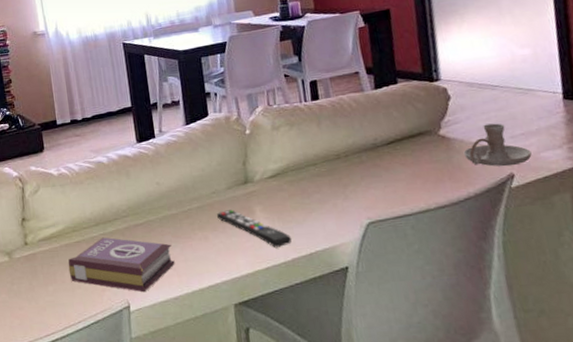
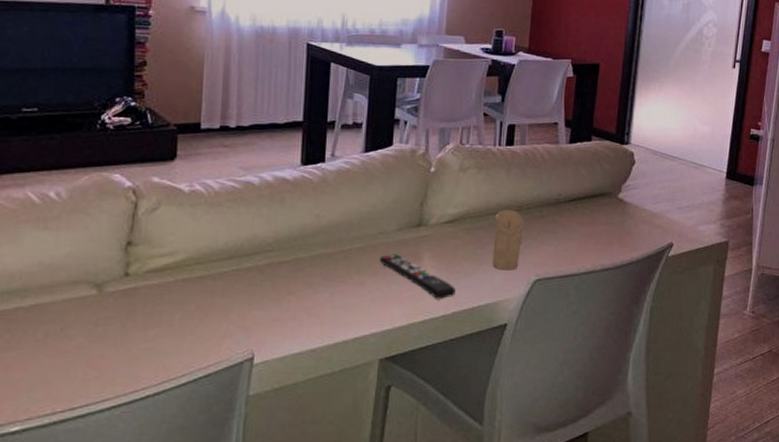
book: present [68,237,175,293] -> none [180,273,320,343]
candle: none [315,159,349,217] -> present [492,209,525,271]
candle holder: present [463,123,532,167] -> none [635,193,691,236]

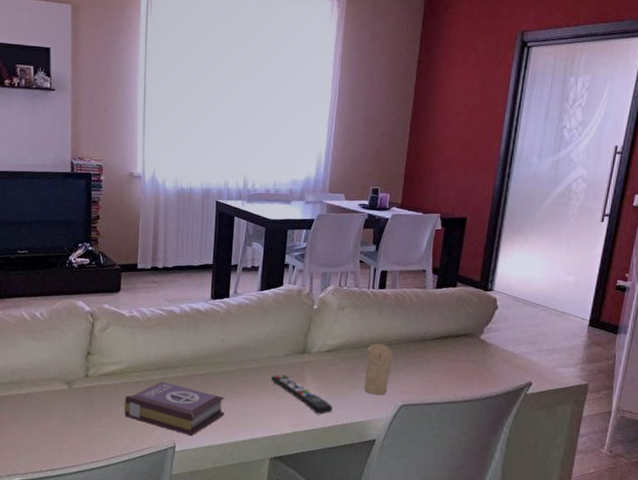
book: none [180,273,320,343] -> present [124,381,225,437]

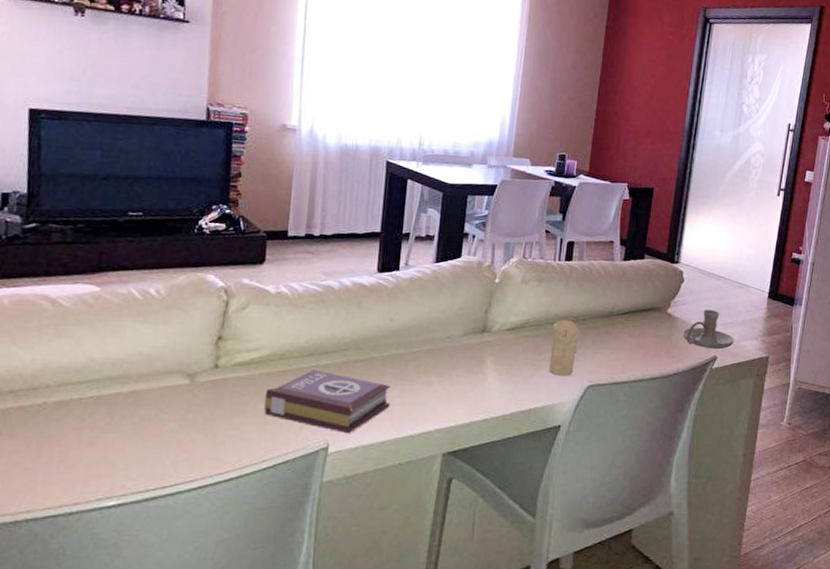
remote control: present [270,374,334,415] -> none [445,357,516,401]
candle holder: none [496,336,551,376] -> present [682,309,734,350]

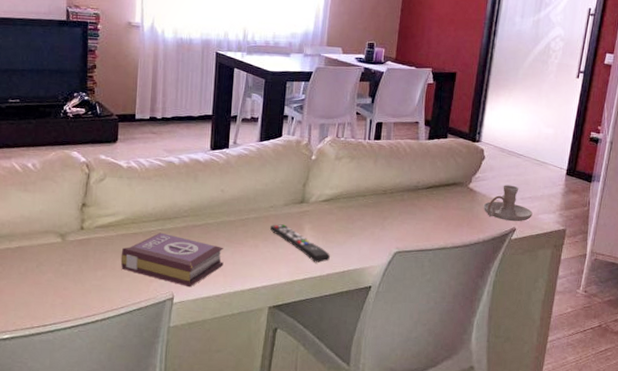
remote control: none [445,357,516,401] -> present [269,224,331,263]
candle: present [549,319,580,376] -> none [360,192,388,243]

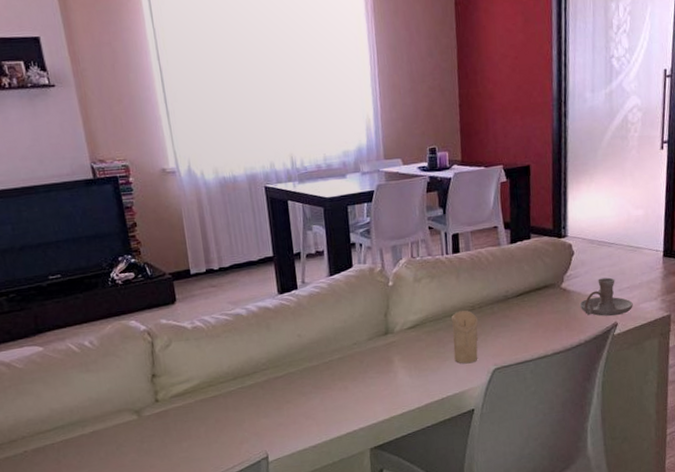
book: present [120,232,224,288] -> none [203,390,315,443]
remote control: present [269,224,331,263] -> none [356,360,427,395]
candle: none [360,192,388,243] -> present [452,310,479,364]

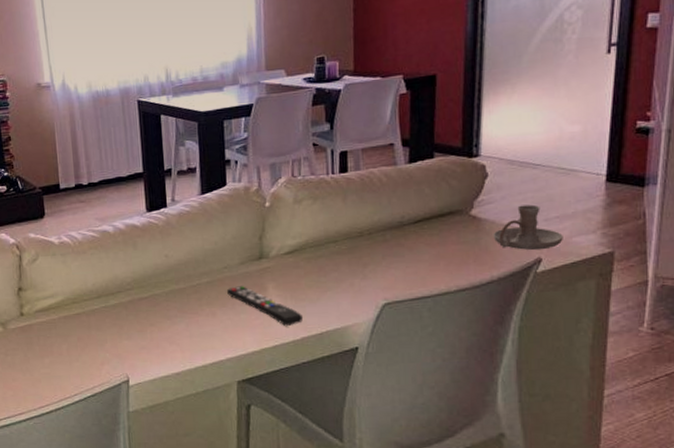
remote control: none [356,360,427,395] -> present [226,286,304,327]
candle: present [452,310,479,364] -> none [336,236,367,296]

